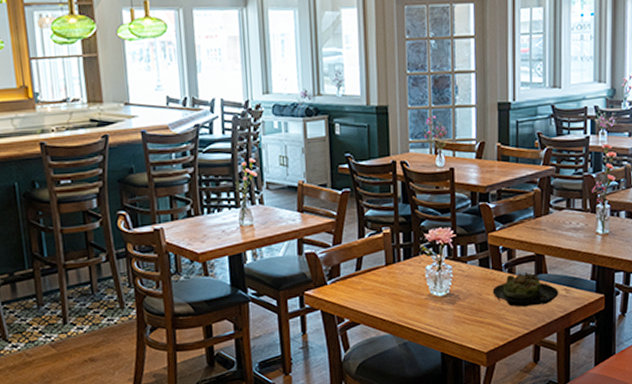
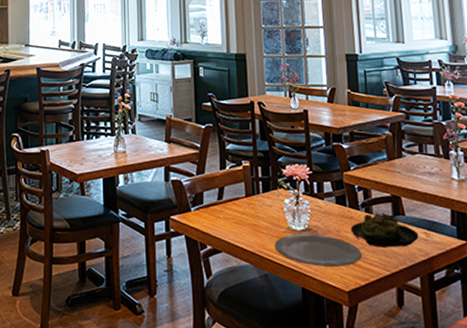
plate: none [414,298,502,331] -> present [274,233,362,266]

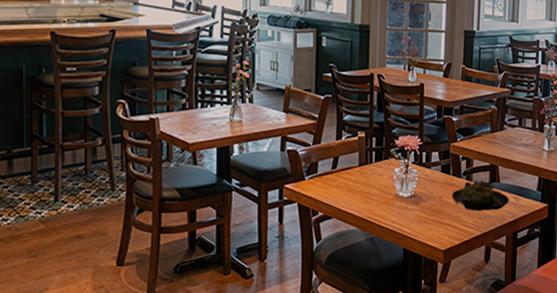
plate: present [274,233,362,266] -> none [382,199,459,229]

